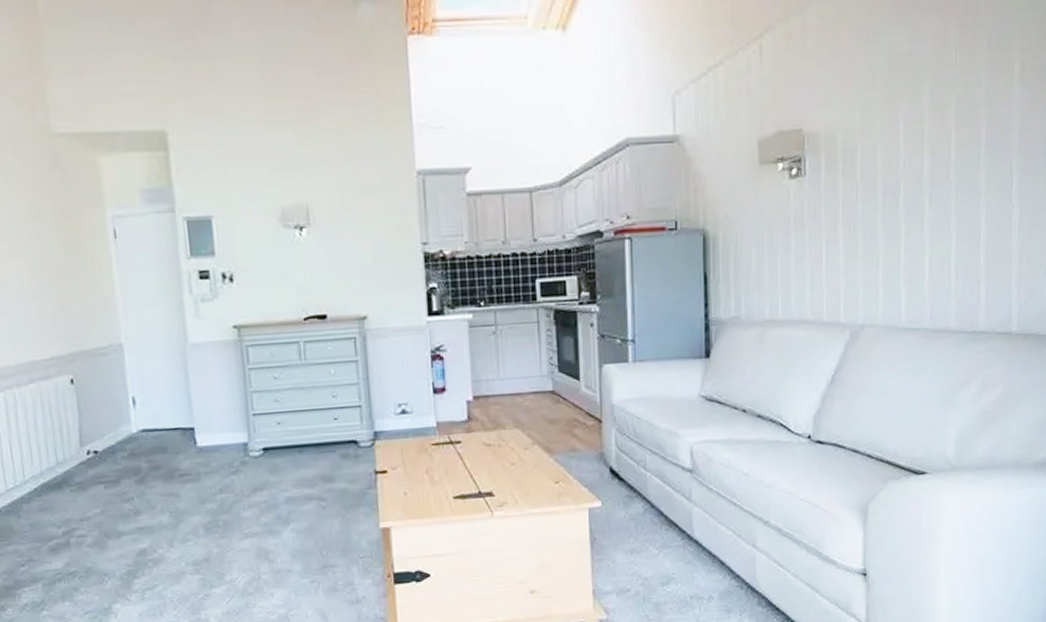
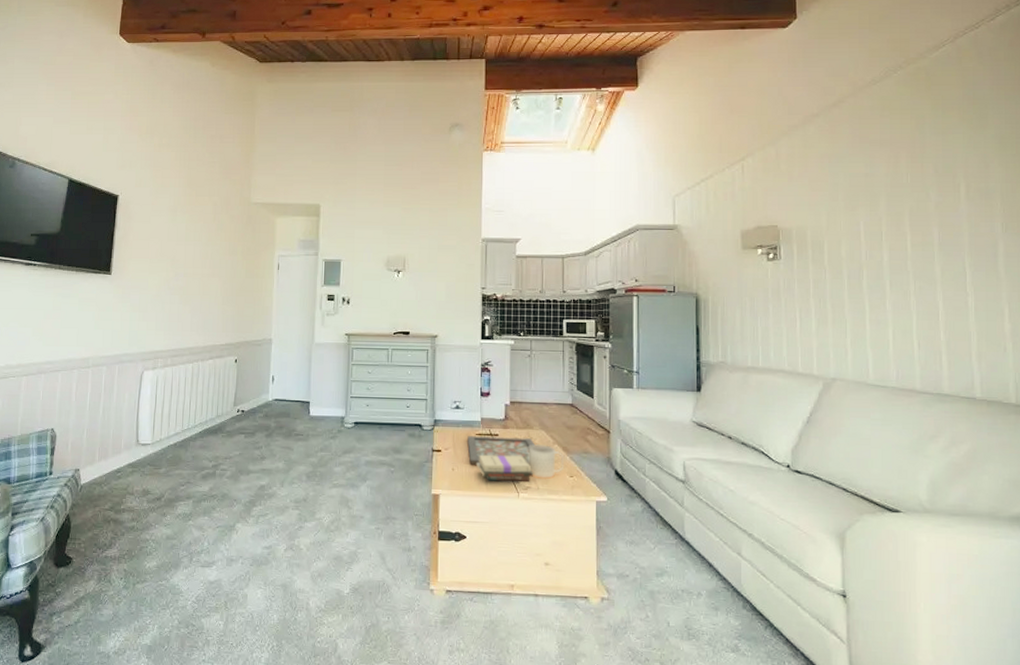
decorative tray: none [419,441,510,484] -> present [466,436,536,465]
books: none [435,465,510,502] -> present [476,455,534,482]
mug: none [501,447,546,491] -> present [528,444,564,480]

